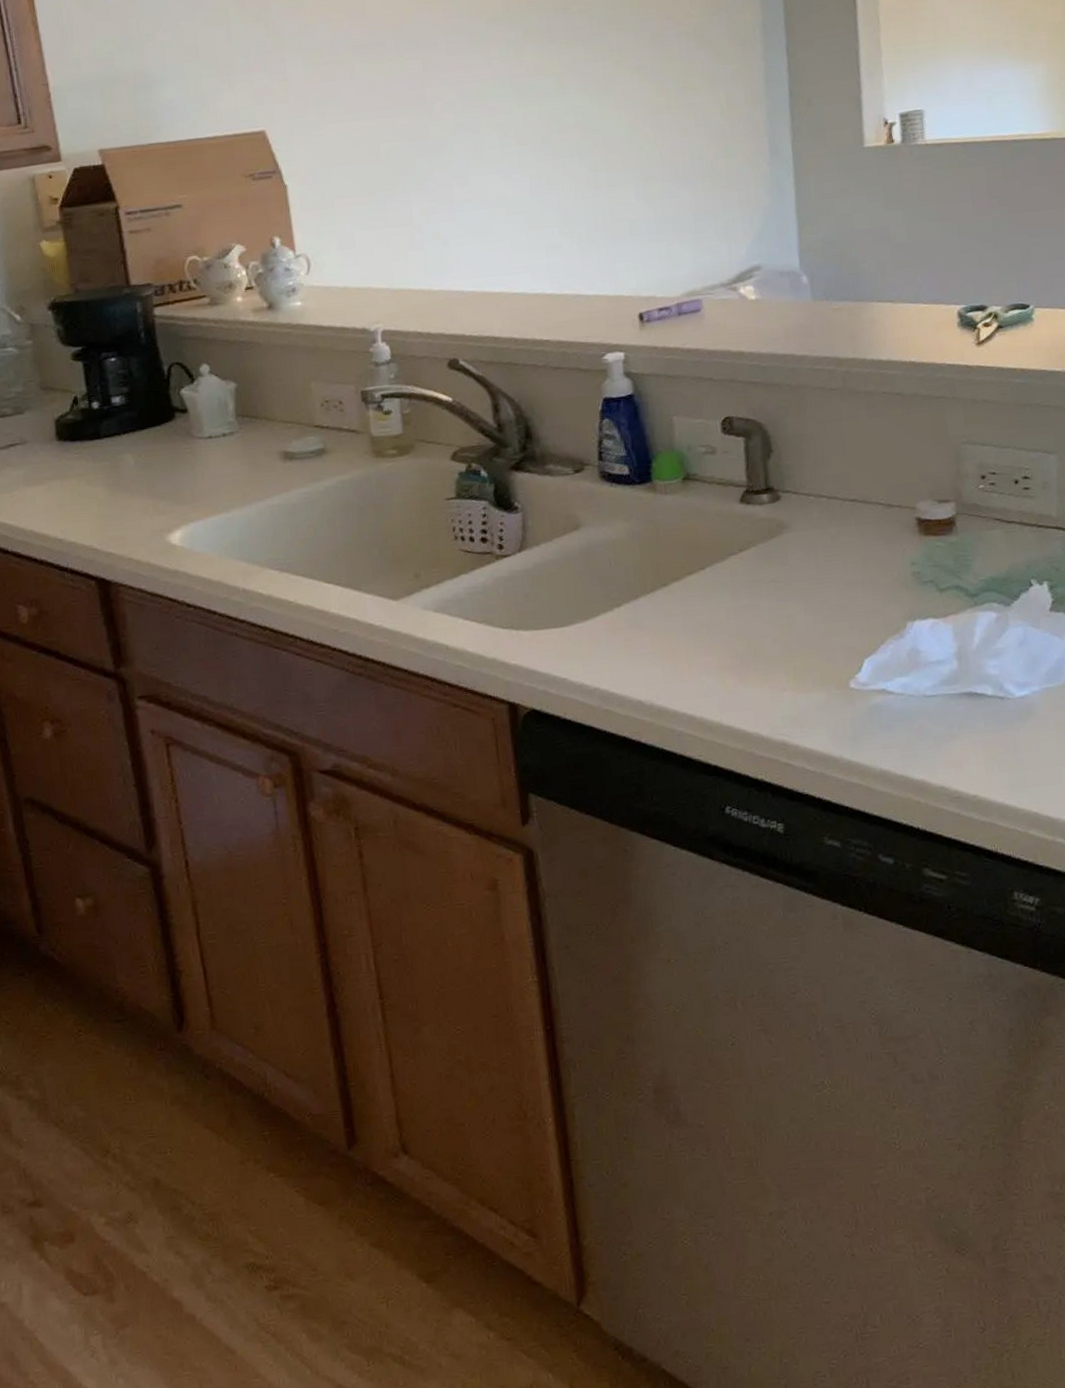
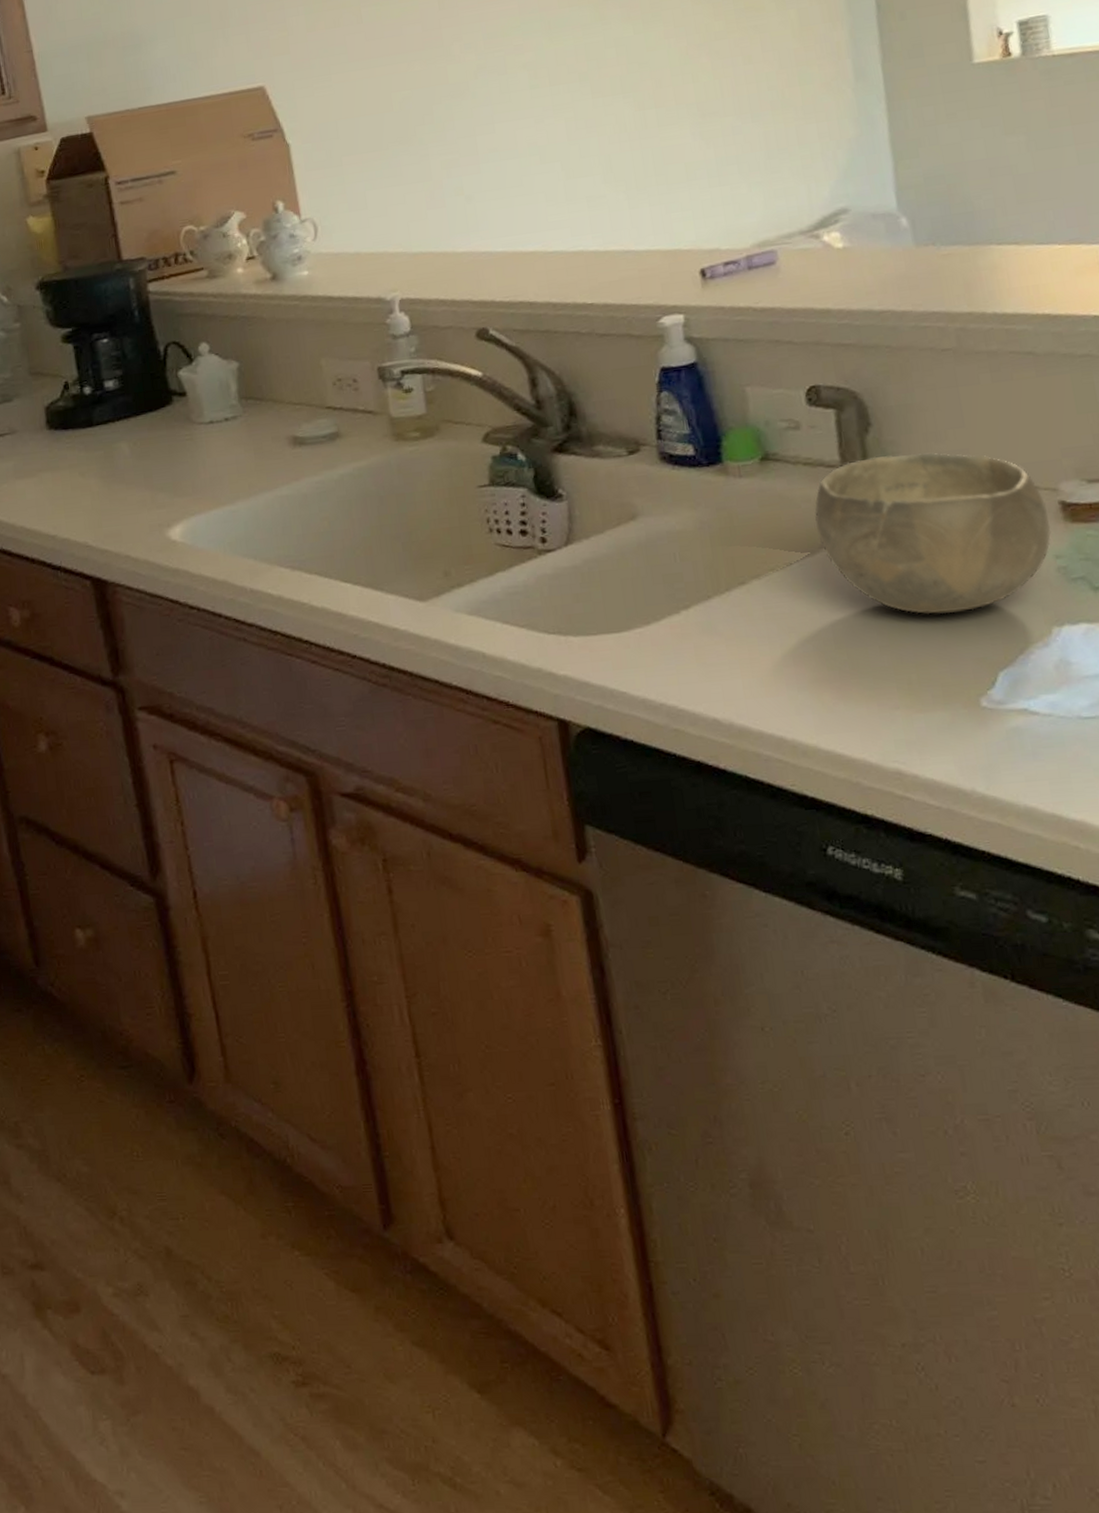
bowl: none [724,475,909,612] -> present [814,452,1052,615]

